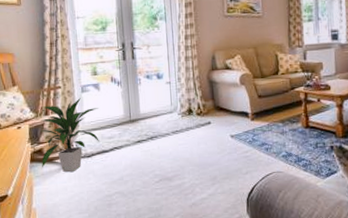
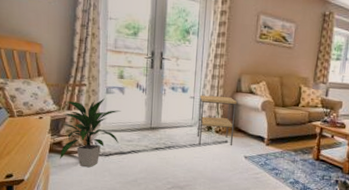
side table: none [175,76,216,132] -> present [197,95,237,146]

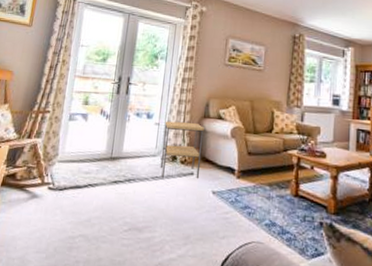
indoor plant: present [60,98,121,167] -> none [11,126,82,203]

